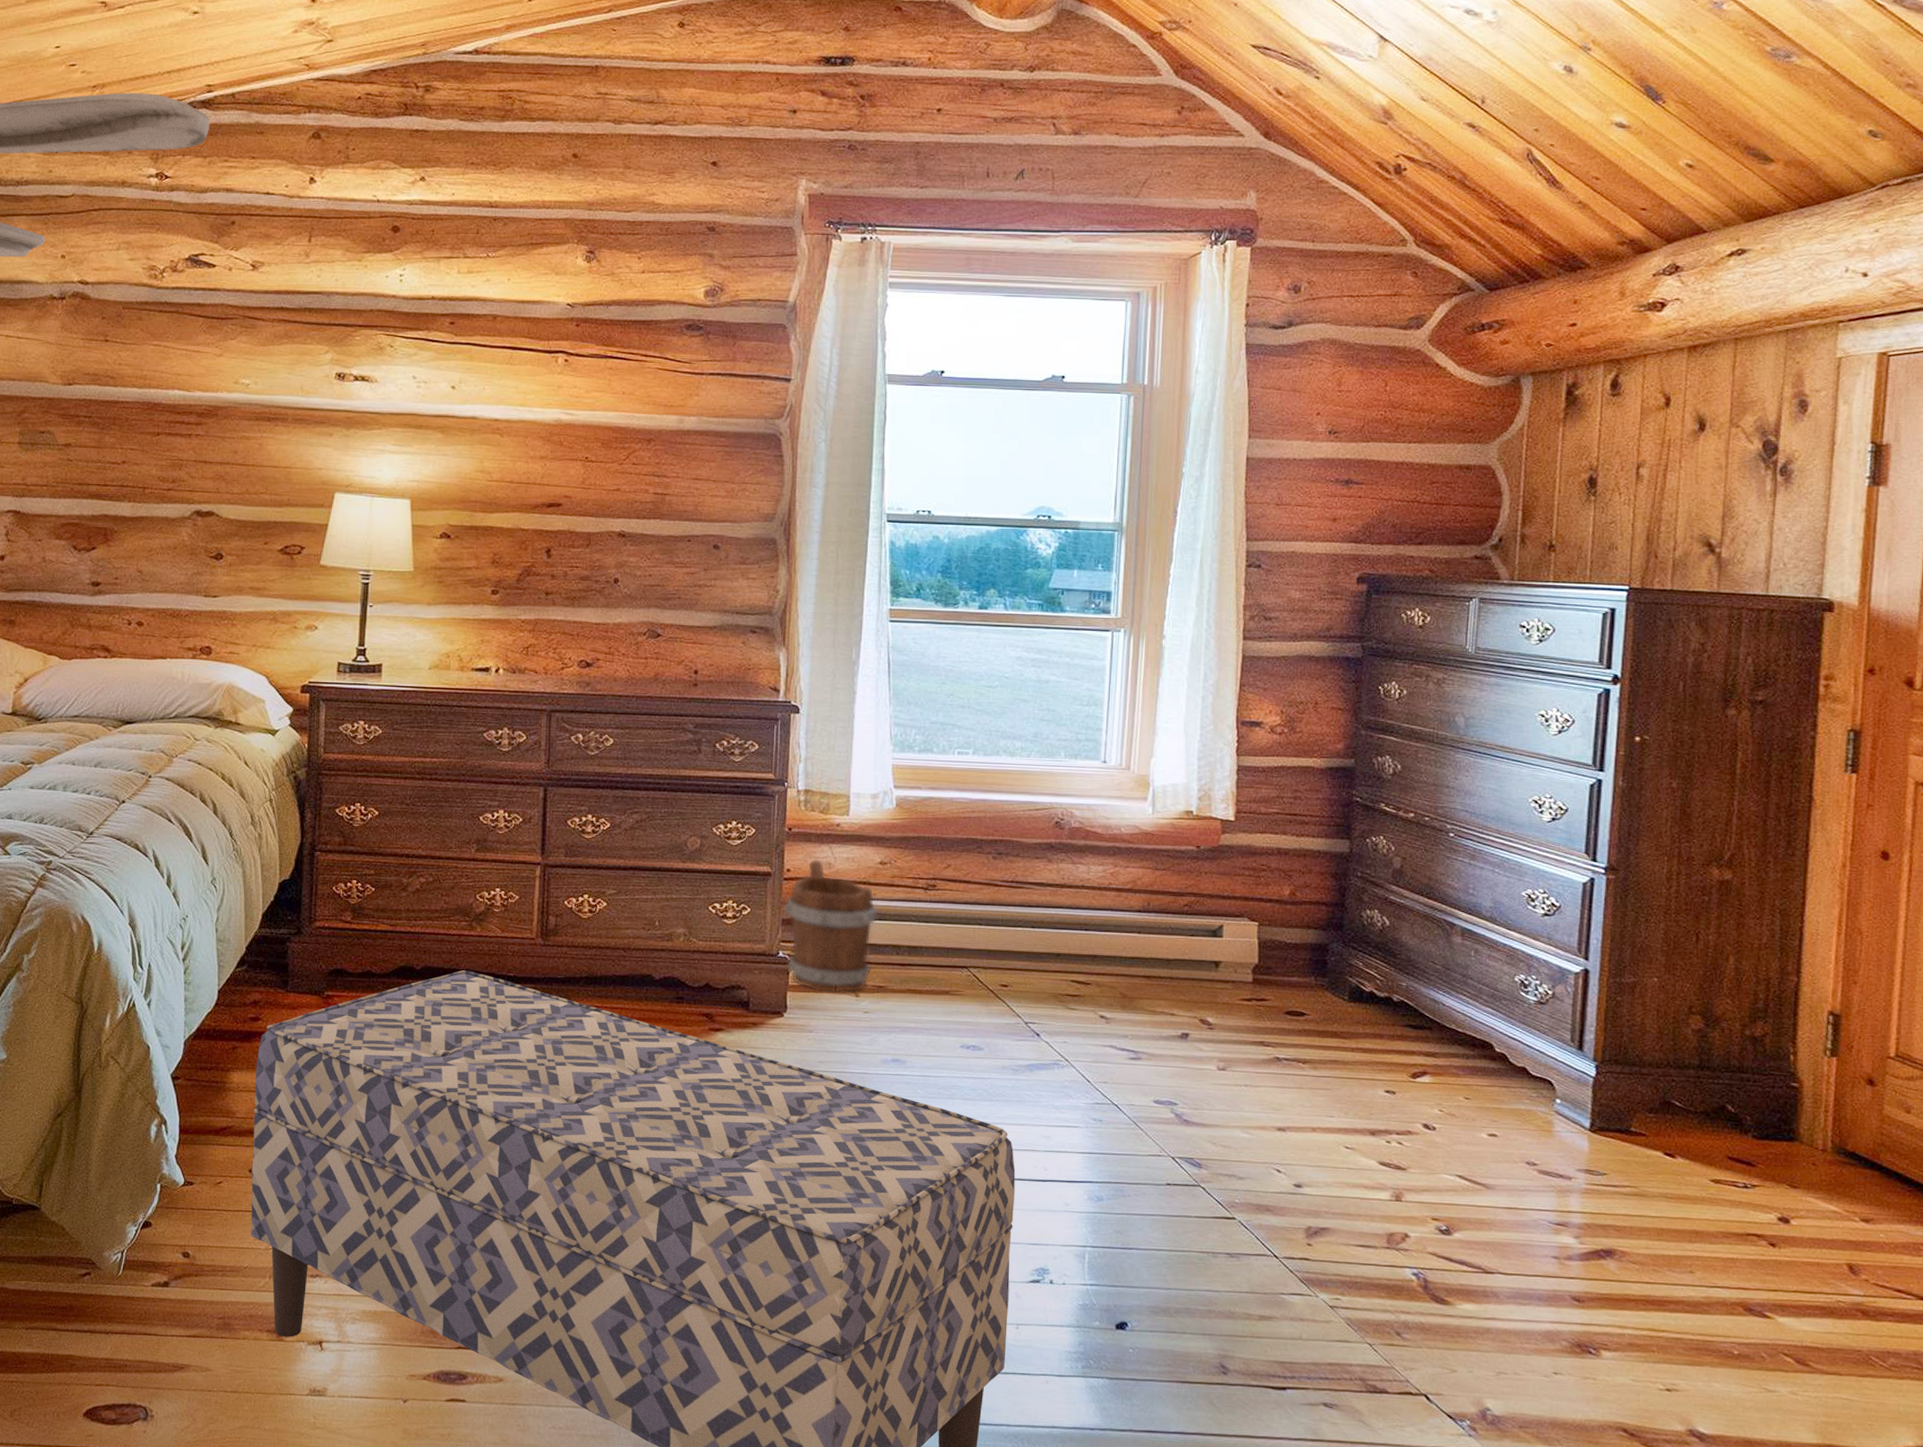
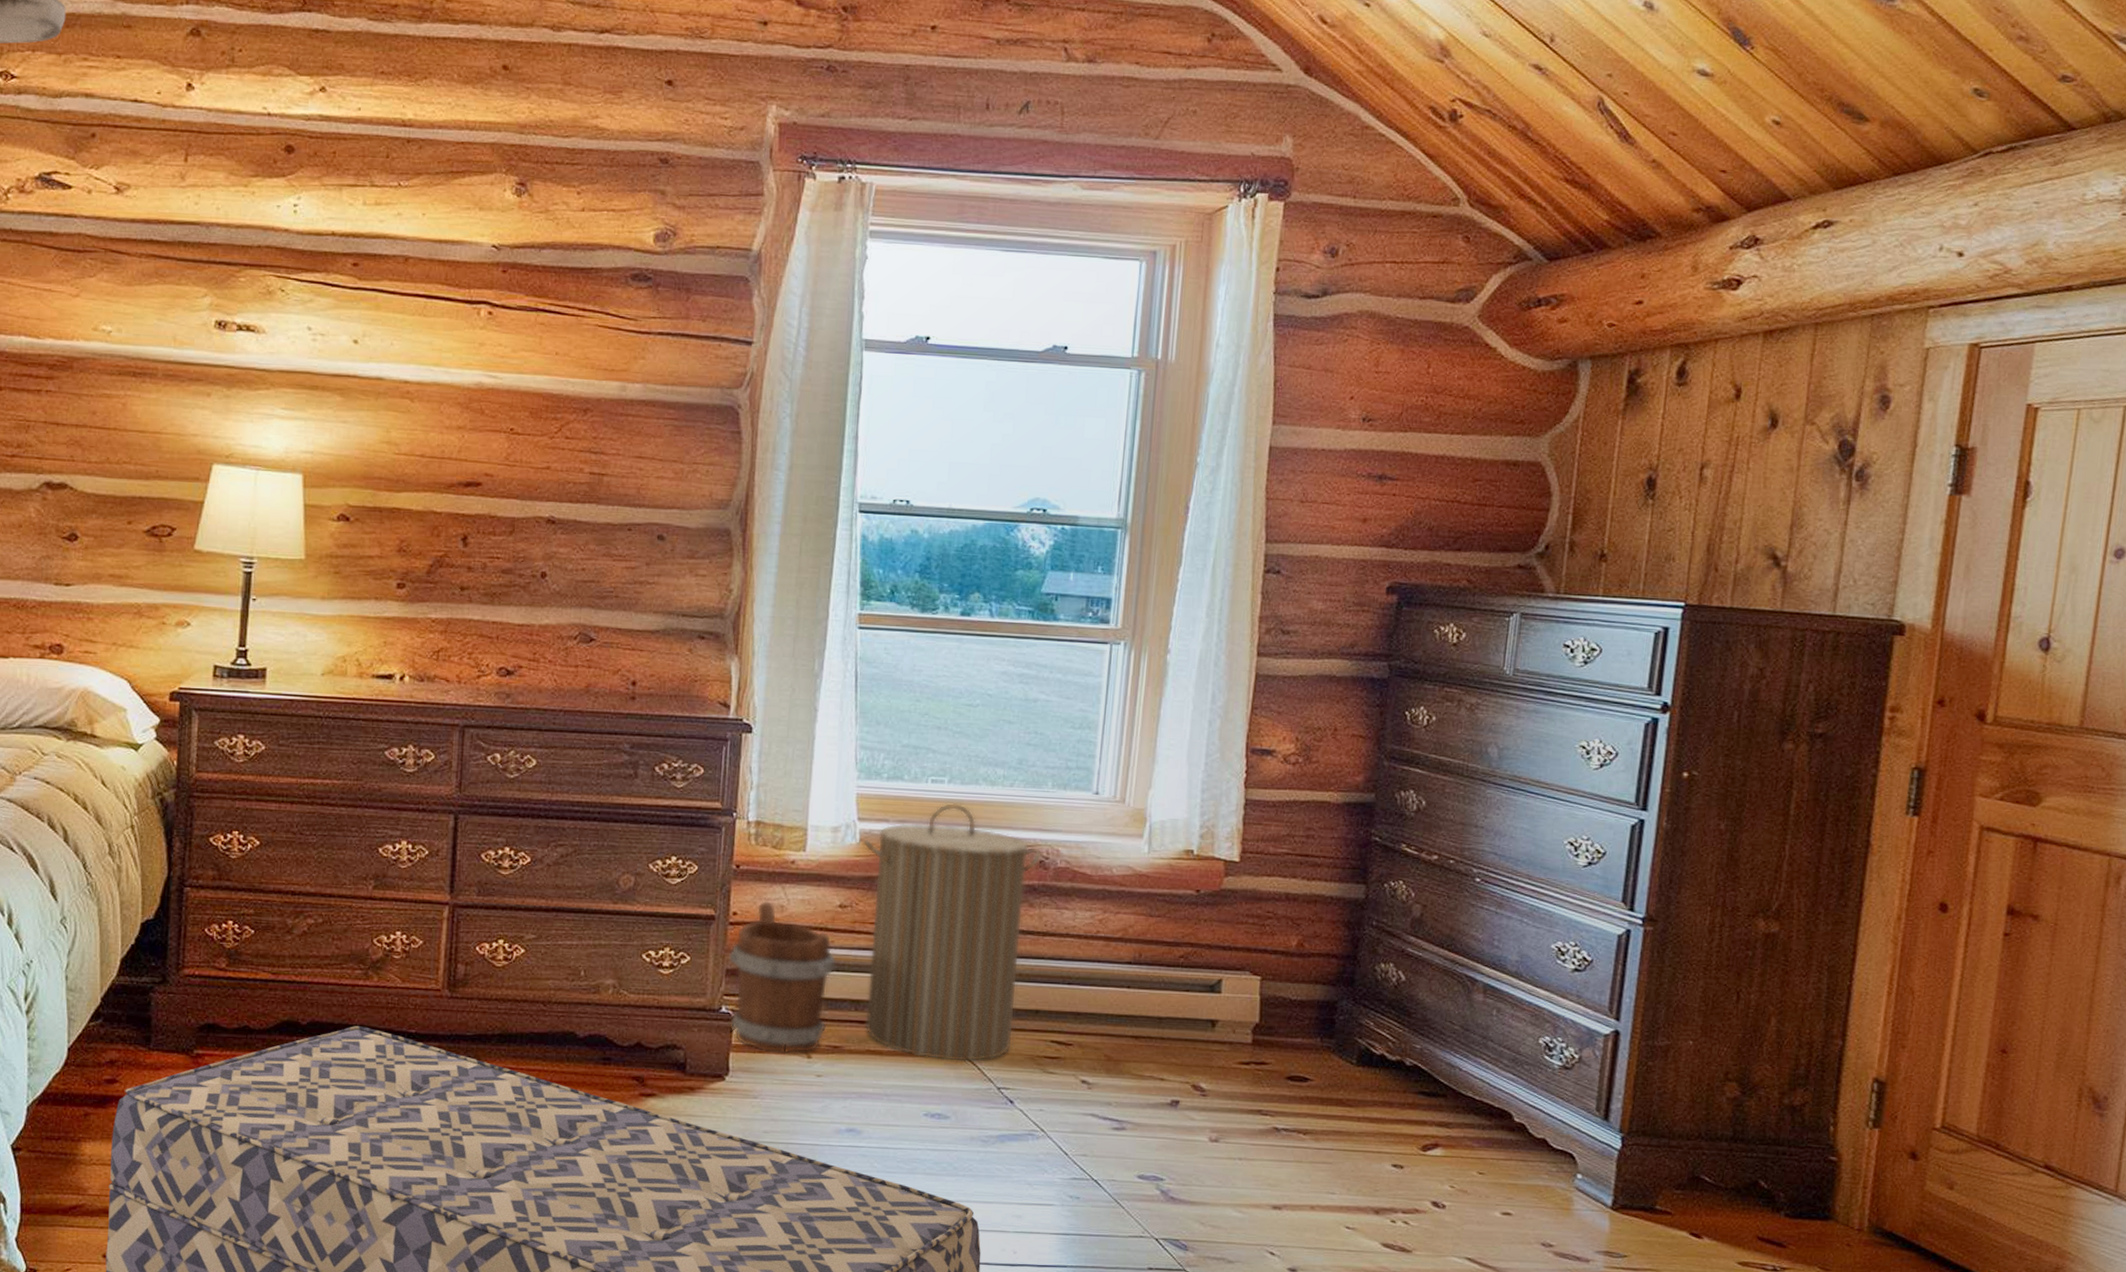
laundry hamper: none [899,771,1058,1000] -> present [863,802,1043,1062]

